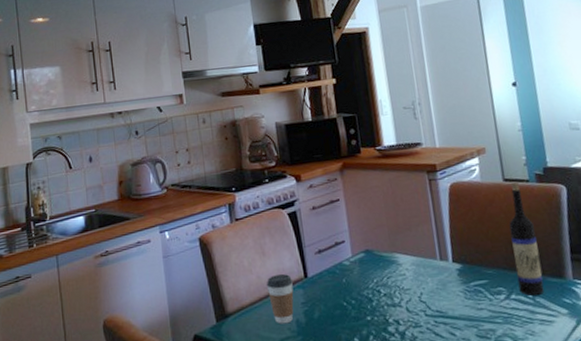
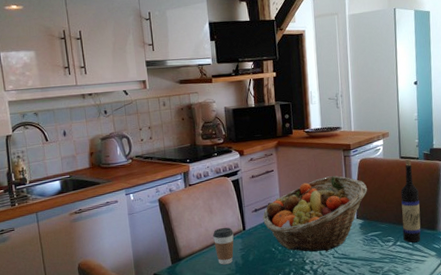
fruit basket: none [328,205,464,307] -> present [262,176,367,252]

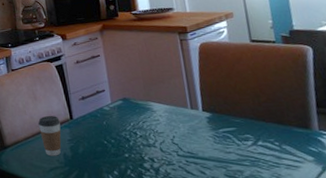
fruit basket: present [262,176,367,252] -> none [91,62,213,148]
wine bottle: present [401,160,421,243] -> none [256,44,291,143]

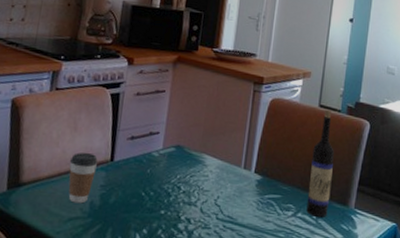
wine bottle: none [256,44,291,143] -> present [306,110,334,217]

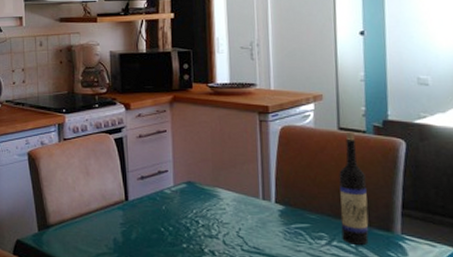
coffee cup: present [68,152,98,204] -> none [87,195,113,241]

